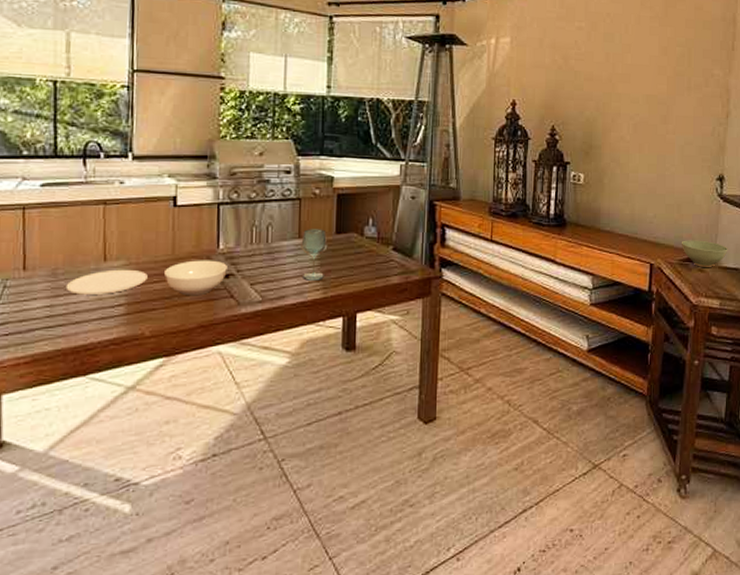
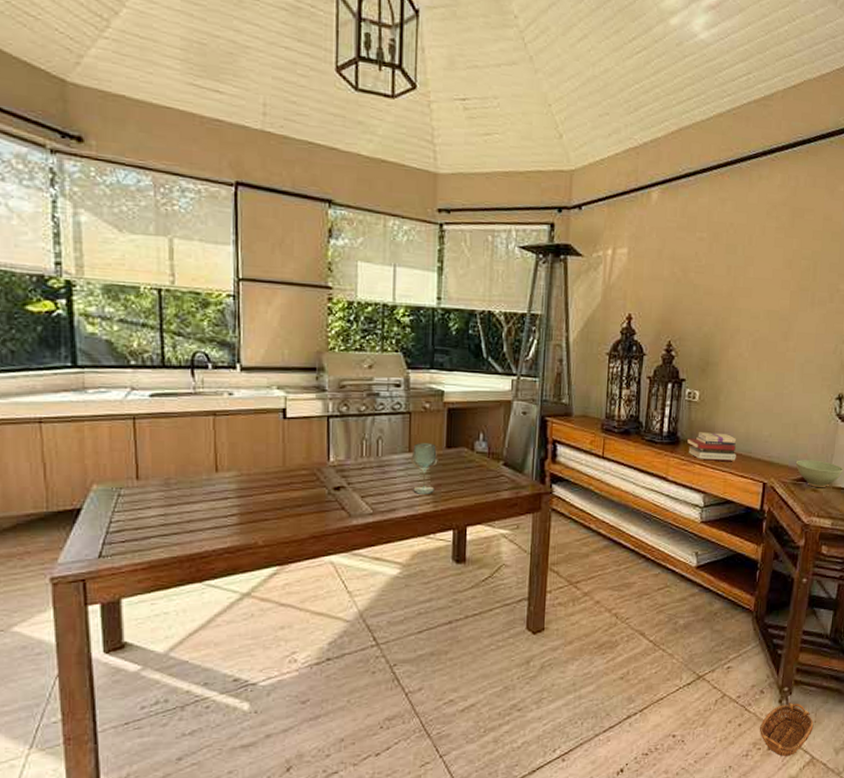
plate: present [65,269,148,295] -> none [179,480,259,504]
bowl: present [163,260,227,296] -> none [275,472,338,508]
books: none [573,214,622,244] -> present [686,432,736,462]
basket: none [659,491,714,551] -> present [760,702,814,757]

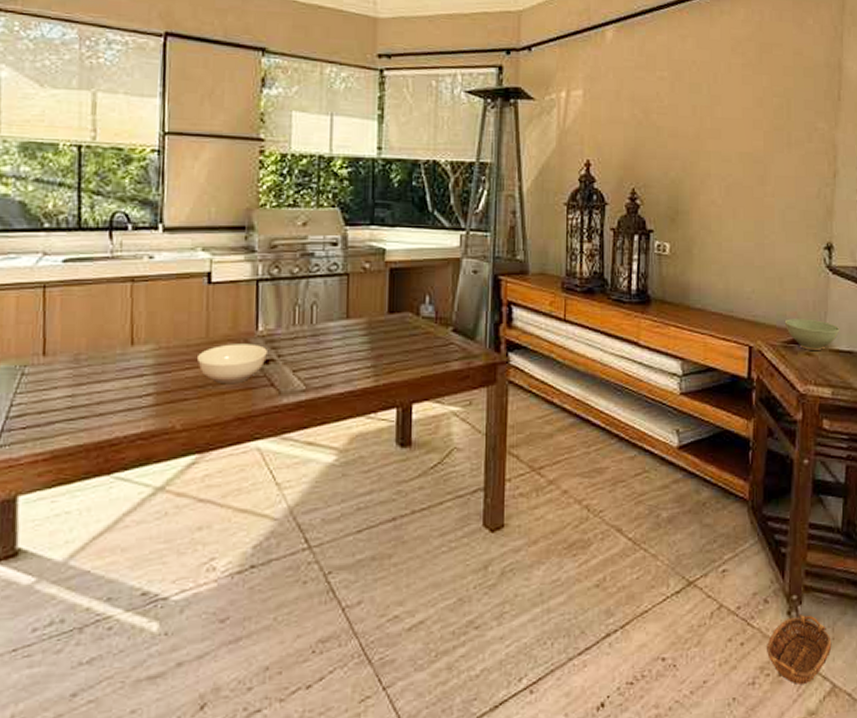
bowl: none [275,472,338,508] -> present [196,343,267,385]
wine glass: present [411,443,438,494] -> none [349,308,380,367]
books: present [686,432,736,462] -> none [658,289,716,323]

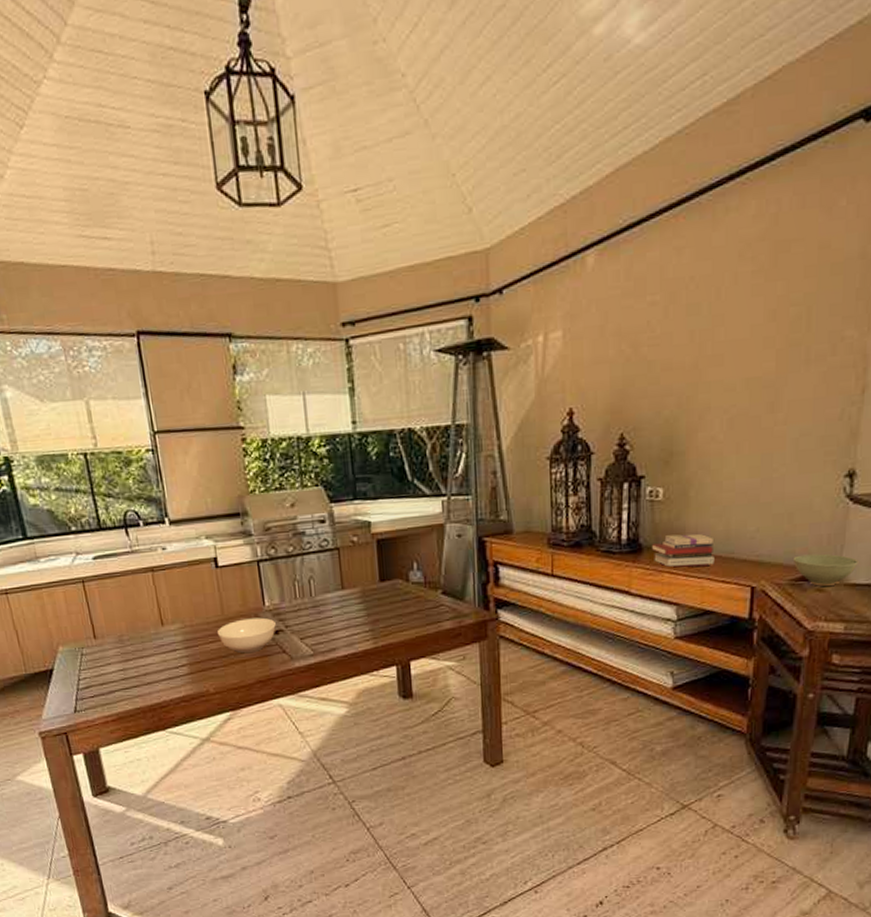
books: none [658,289,716,323] -> present [651,533,715,568]
basket: present [767,614,832,686] -> none [761,831,830,891]

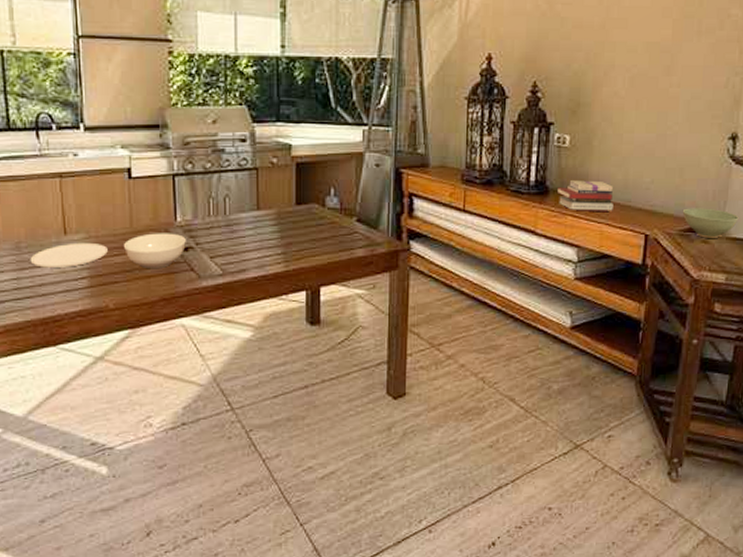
plate: none [133,631,203,658] -> present [30,242,108,268]

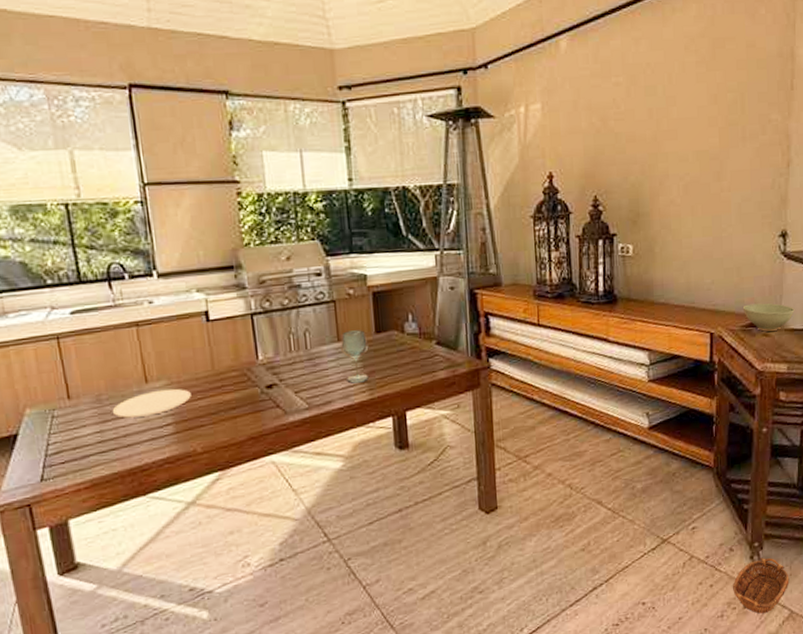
bowl: present [123,233,186,269] -> none [206,371,270,410]
wine glass: none [260,200,288,254] -> present [341,330,369,384]
books: present [556,180,614,213] -> none [624,285,679,316]
basket: none [646,474,708,534] -> present [733,557,789,614]

